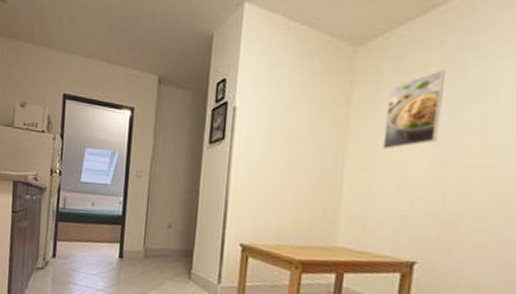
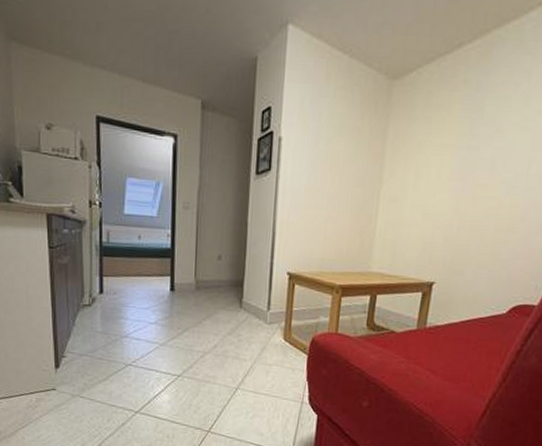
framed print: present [382,69,447,150] -> none [412,107,468,183]

